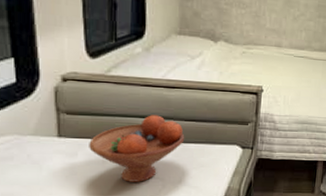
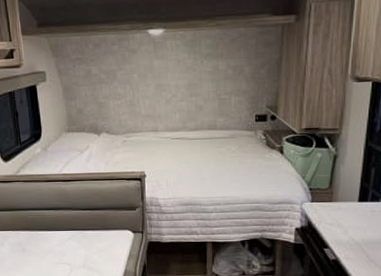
fruit bowl: present [89,115,185,182] -> none [11,207,84,267]

